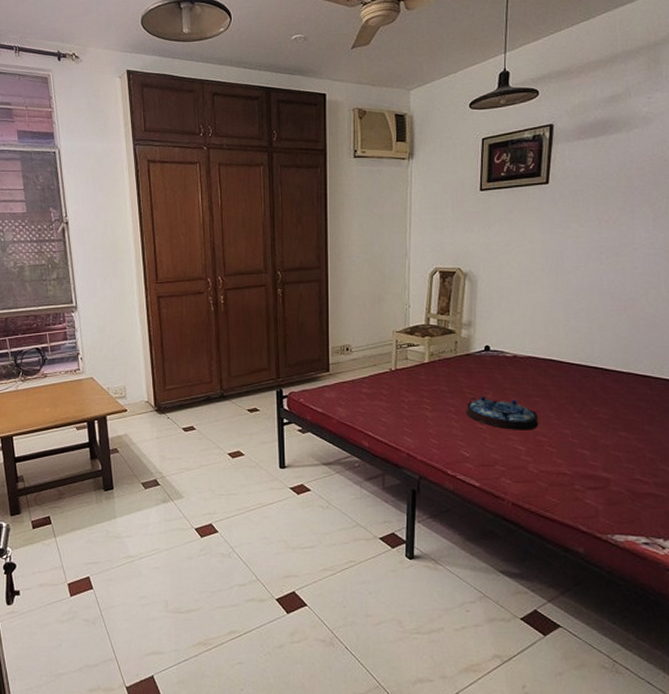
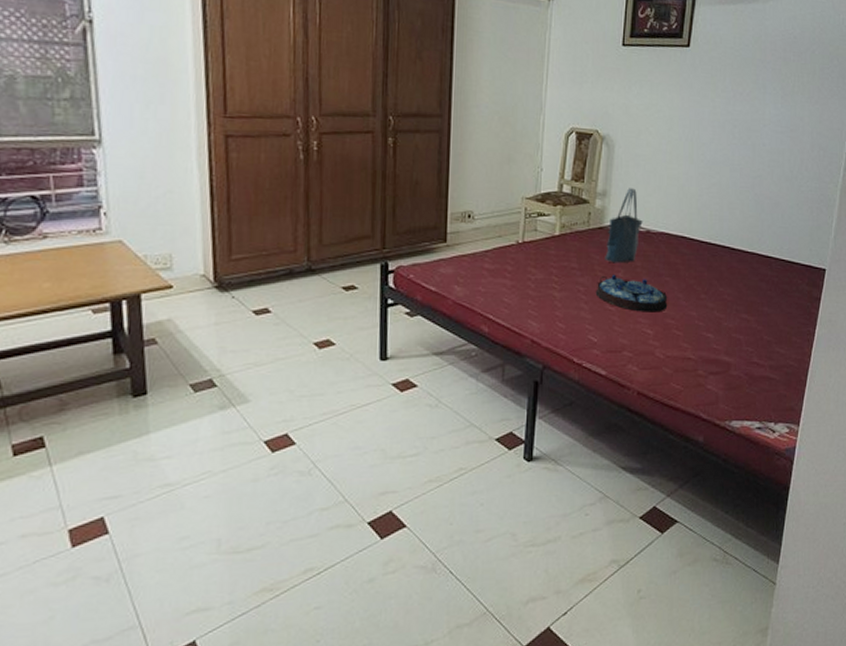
tote bag: none [473,318,509,386] -> present [605,188,643,264]

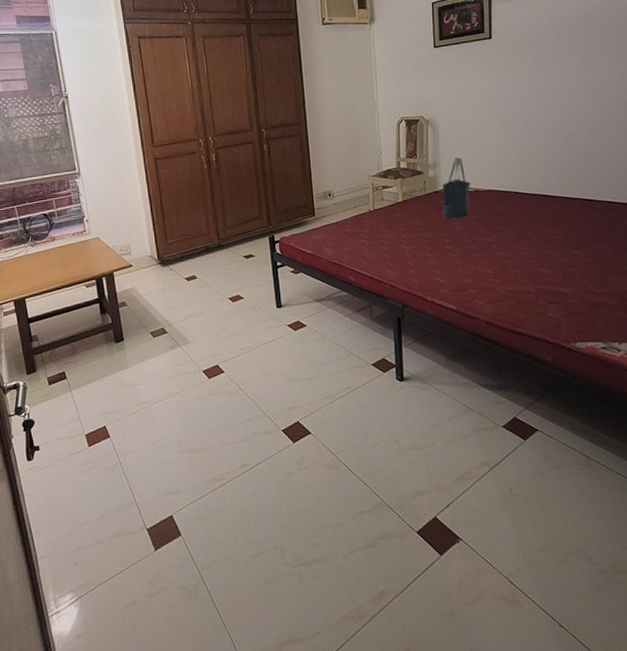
serving tray: present [595,274,668,313] -> none [438,227,503,256]

